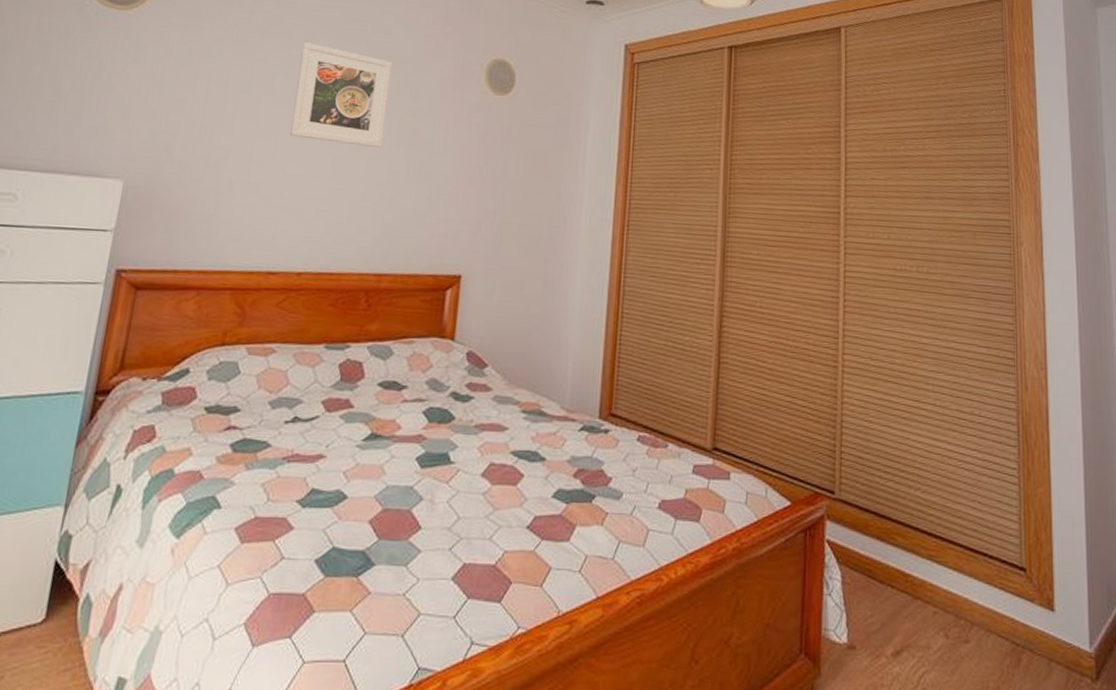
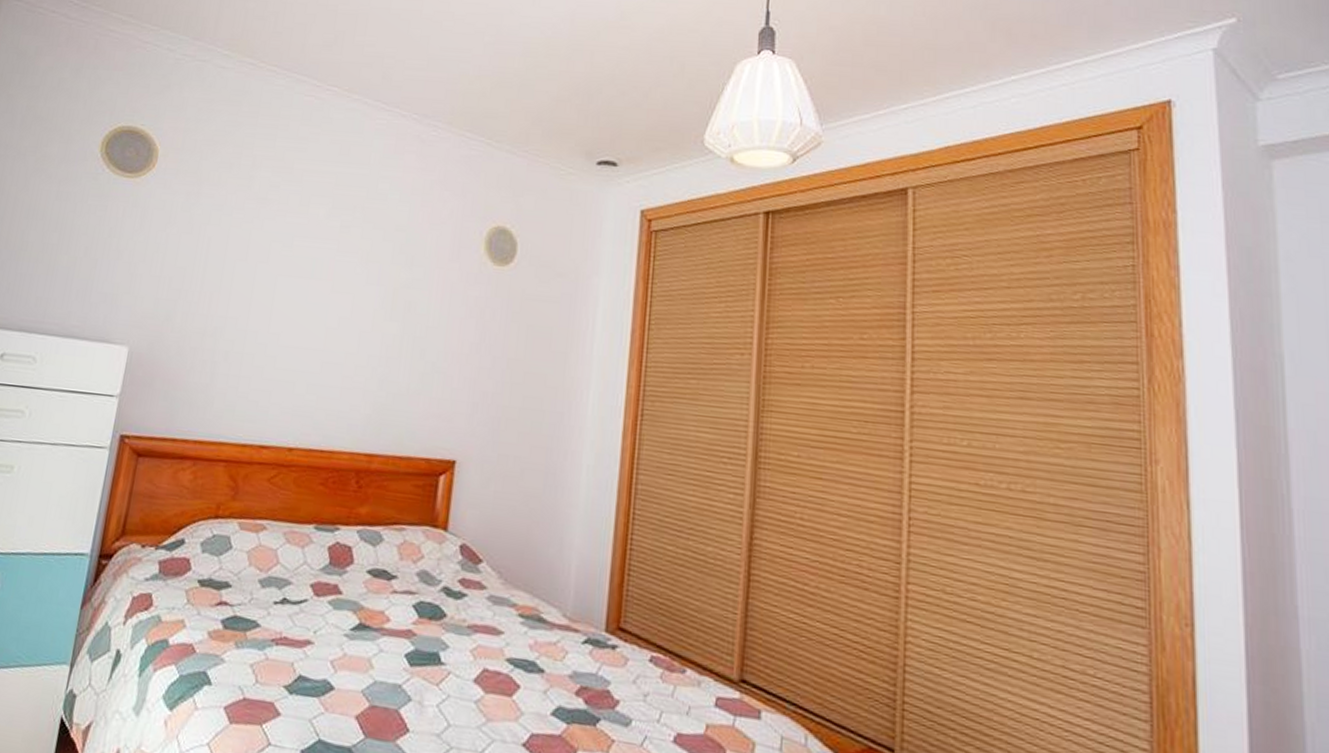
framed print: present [289,42,393,148] -> none [283,209,388,320]

